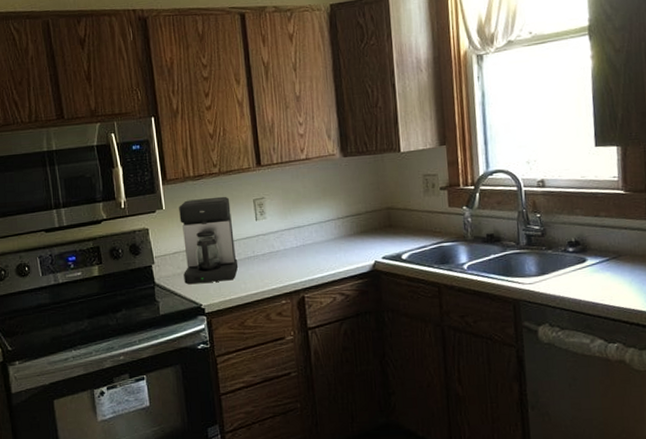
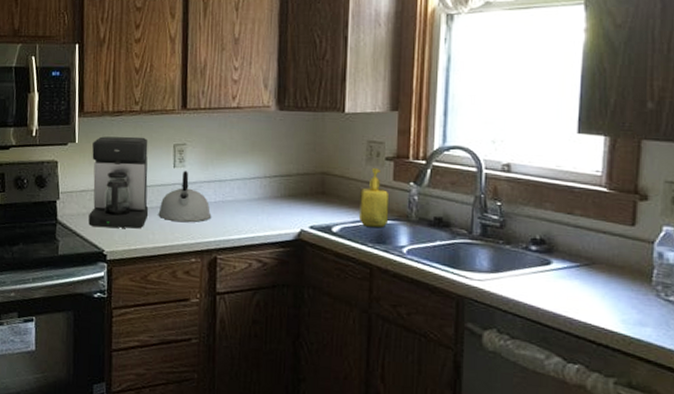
kettle: none [247,222,295,270] -> present [158,171,212,223]
soap dispenser: none [421,197,449,250] -> present [358,167,390,227]

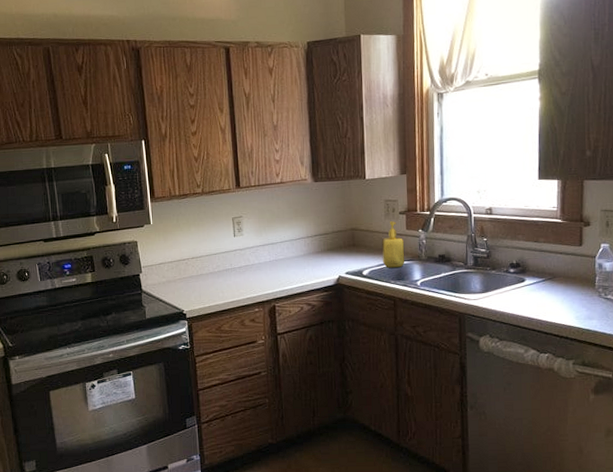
coffee maker: present [88,136,149,229] -> none [165,214,217,292]
kettle: present [158,171,212,223] -> none [225,238,268,281]

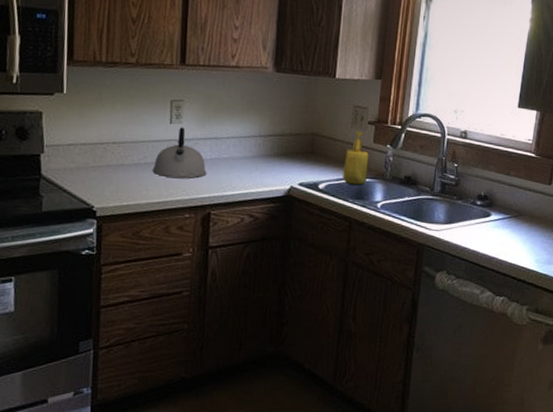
kettle: none [225,238,268,281] -> present [152,127,207,179]

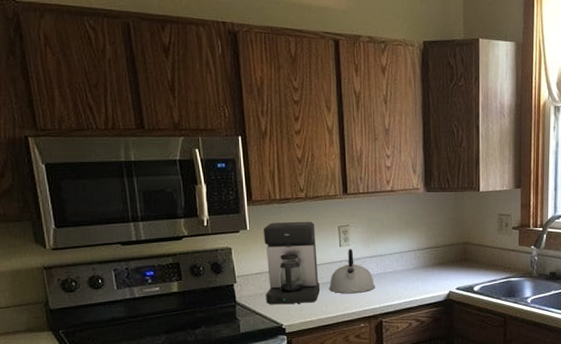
coffee maker: none [77,88,144,185] -> present [263,221,321,305]
soap dispenser: present [342,130,370,185] -> none [493,235,517,284]

